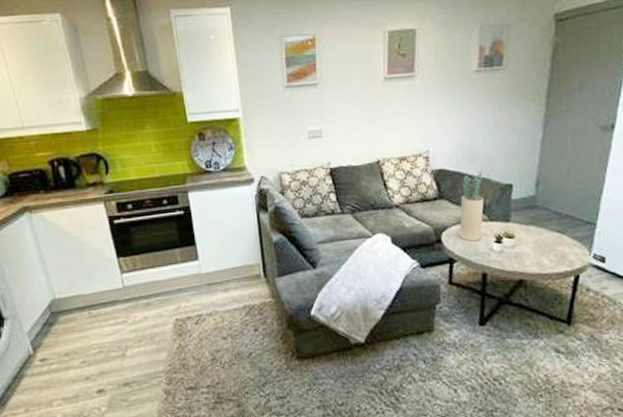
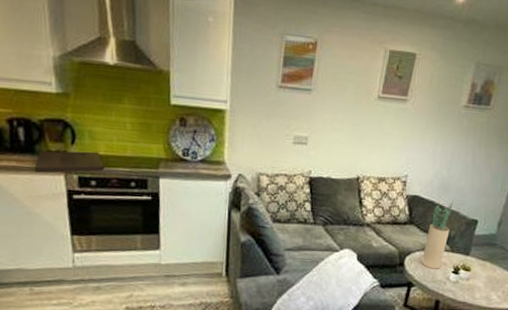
cutting board: none [77,177,138,205] -> present [34,151,104,173]

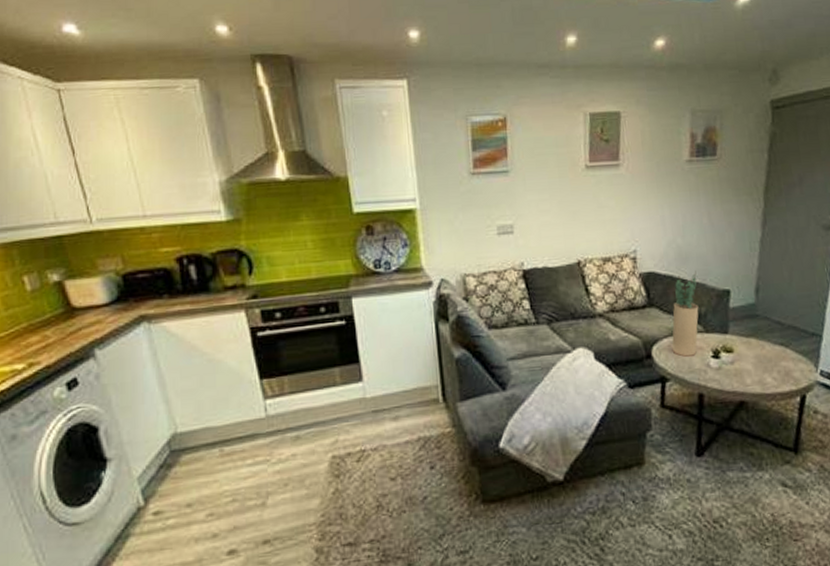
cutting board: present [34,151,104,173] -> none [210,279,288,313]

